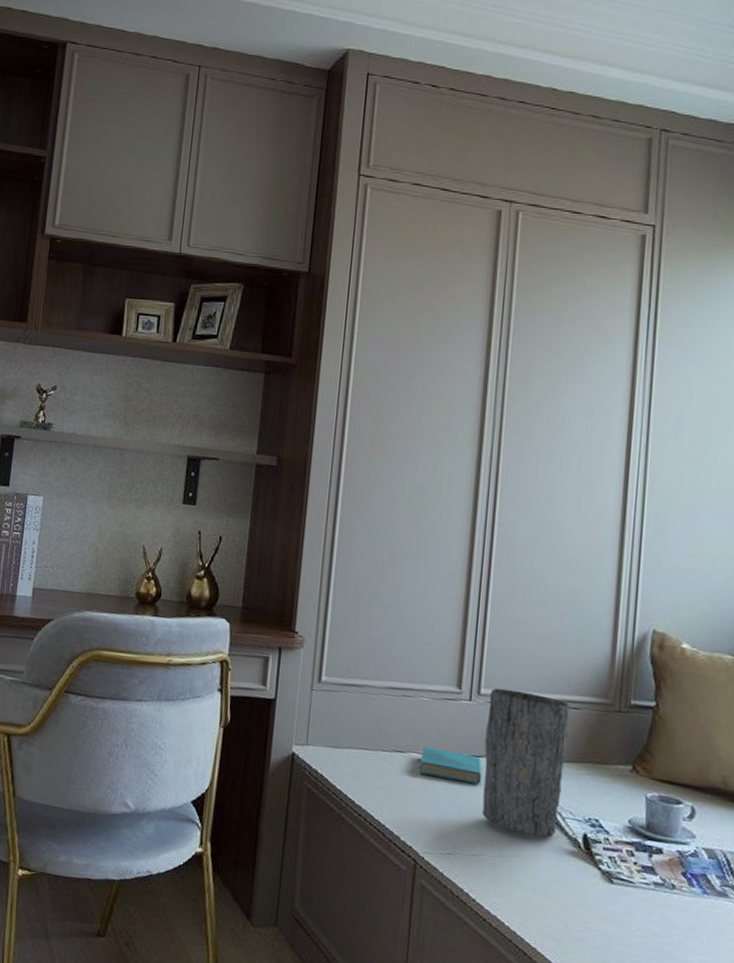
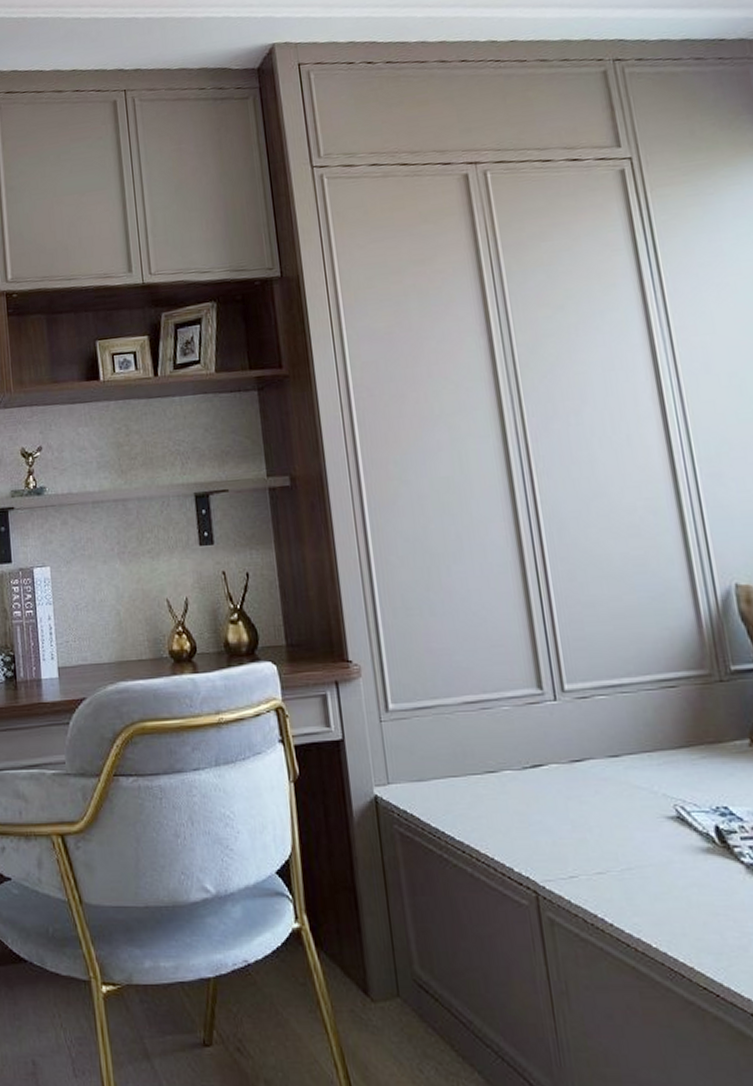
book: present [420,746,482,785] -> none [515,760,589,793]
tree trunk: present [482,687,570,837] -> none [574,679,684,839]

